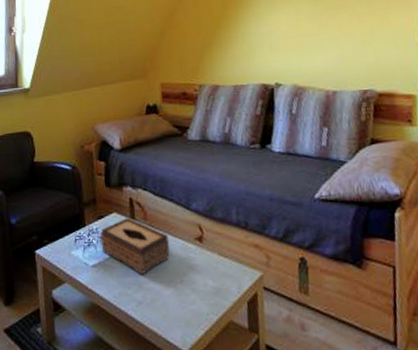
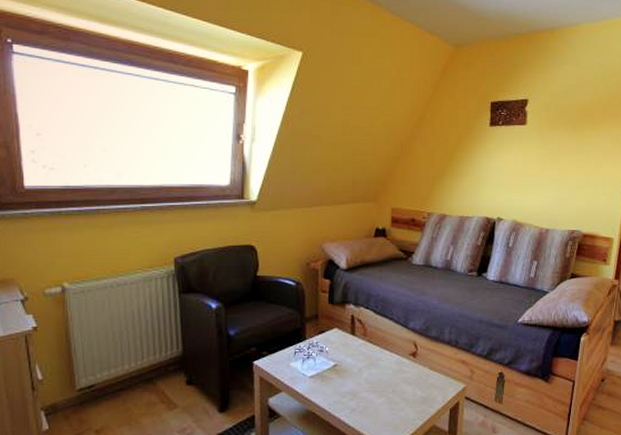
tissue box: present [100,218,170,275] -> none [320,333,386,386]

